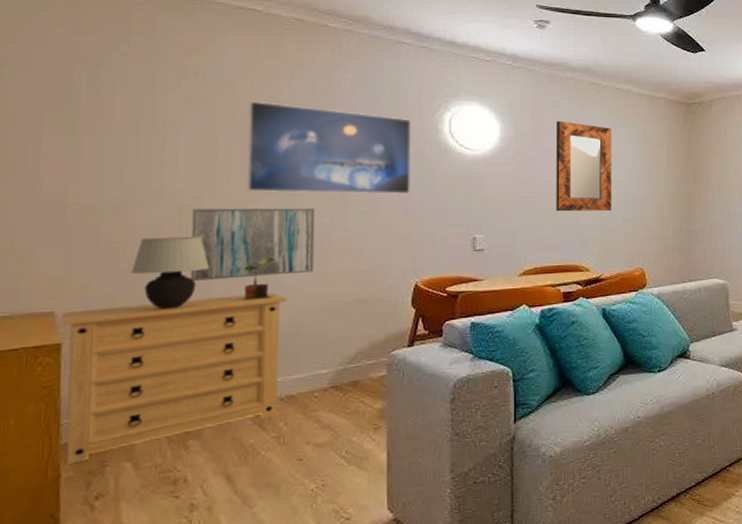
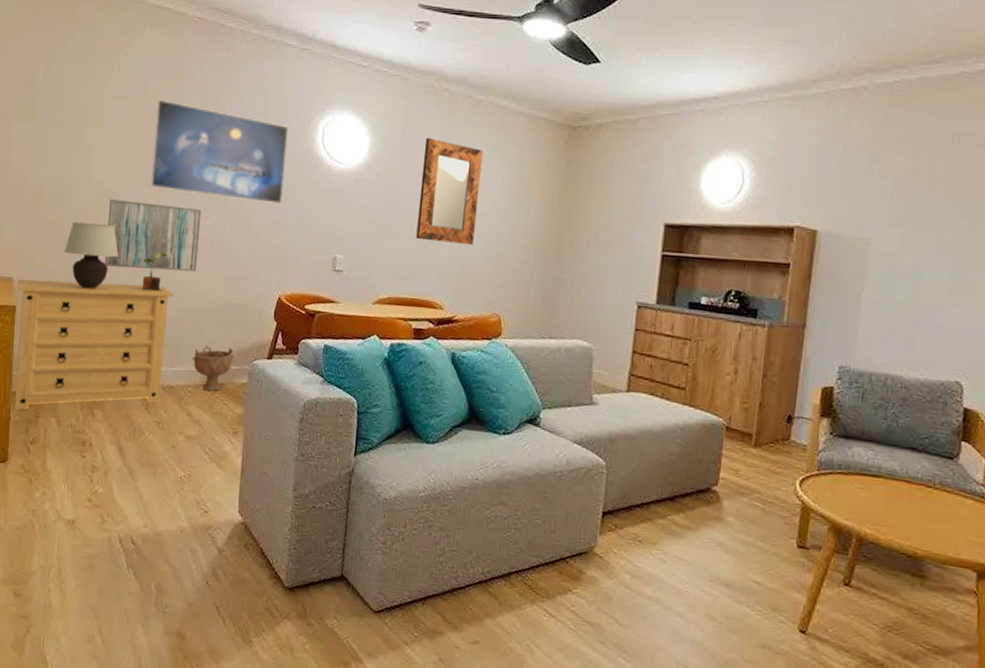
decorative bowl: none [316,342,368,393] -> present [192,345,234,391]

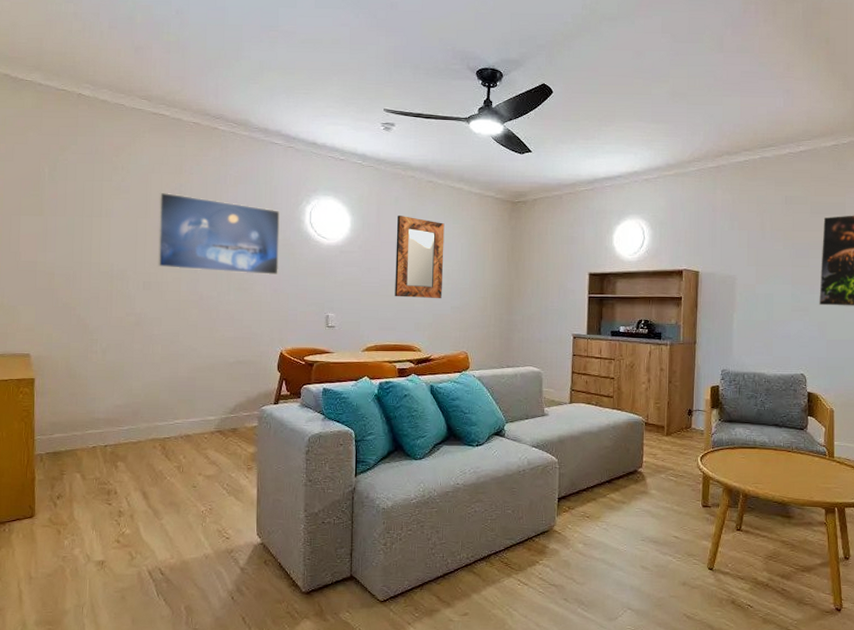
dresser: present [14,279,174,411] -> none [35,350,186,470]
table lamp: present [64,221,118,289] -> none [79,300,131,358]
wall art: present [104,199,202,272] -> none [118,279,207,338]
potted plant: present [140,251,167,291] -> none [154,321,177,356]
decorative bowl: present [192,345,234,391] -> none [206,397,244,436]

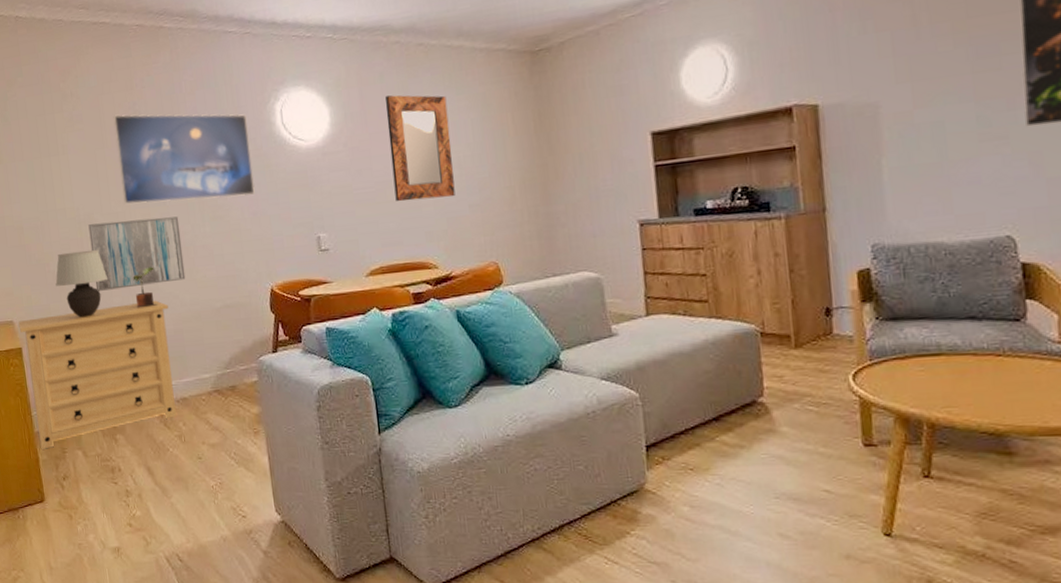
dresser: none [35,350,186,470] -> present [18,300,176,449]
table lamp: none [79,300,131,358] -> present [55,250,107,318]
wall art: none [118,279,207,338] -> present [88,216,186,291]
potted plant: none [154,321,177,356] -> present [133,266,157,309]

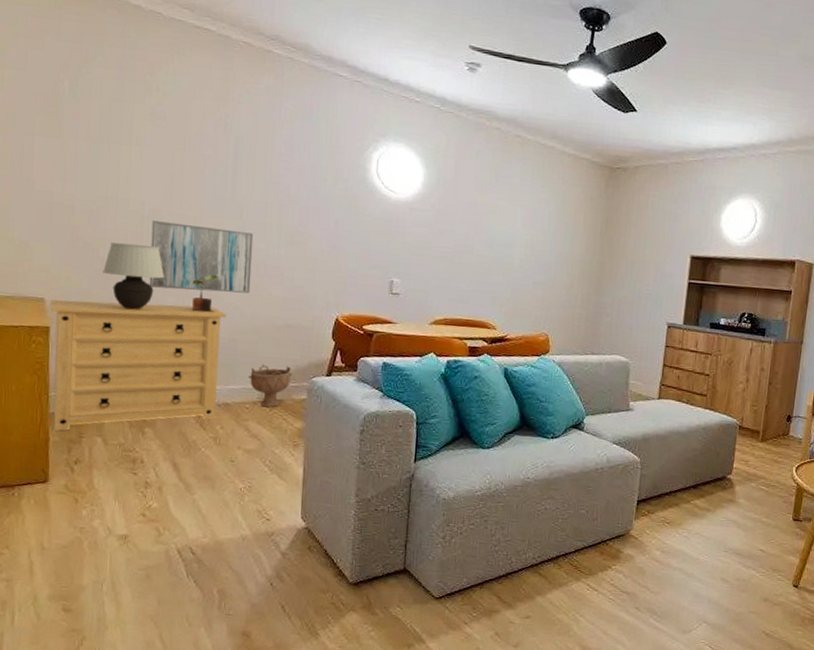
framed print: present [113,113,255,204] -> none [197,121,342,230]
decorative bowl: none [199,348,240,396] -> present [249,364,292,407]
home mirror: present [385,95,455,202] -> none [470,172,532,272]

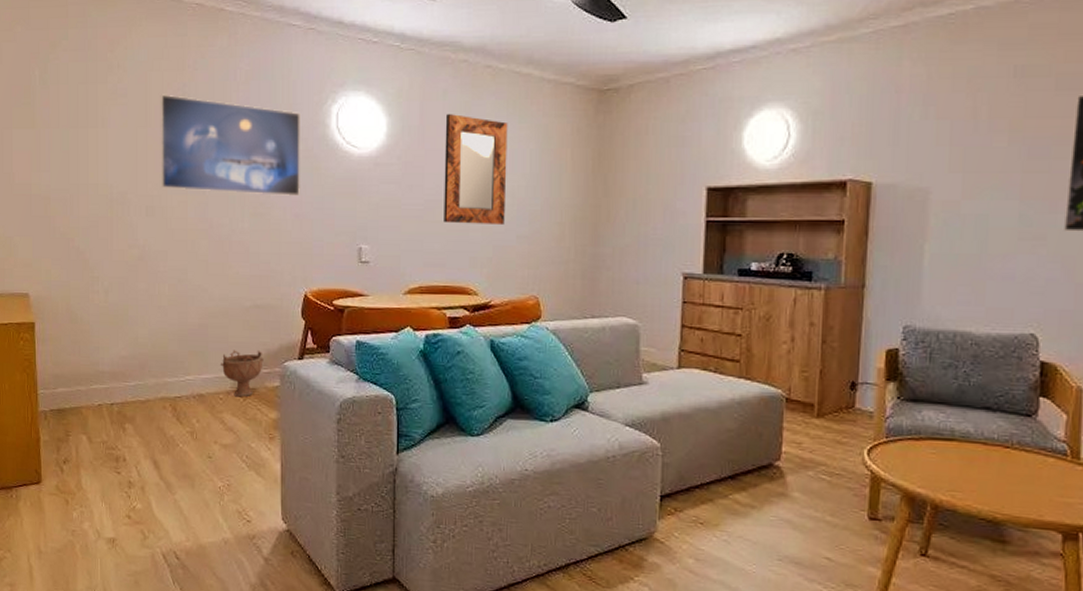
dresser: present [50,299,226,431] -> none [34,291,195,430]
table lamp: present [103,242,164,310] -> none [78,230,134,300]
wall art: present [149,221,254,294] -> none [121,204,217,275]
potted plant: present [190,273,218,312] -> none [160,255,185,297]
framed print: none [197,121,342,230] -> present [160,94,302,196]
home mirror: none [470,172,532,272] -> present [444,114,508,226]

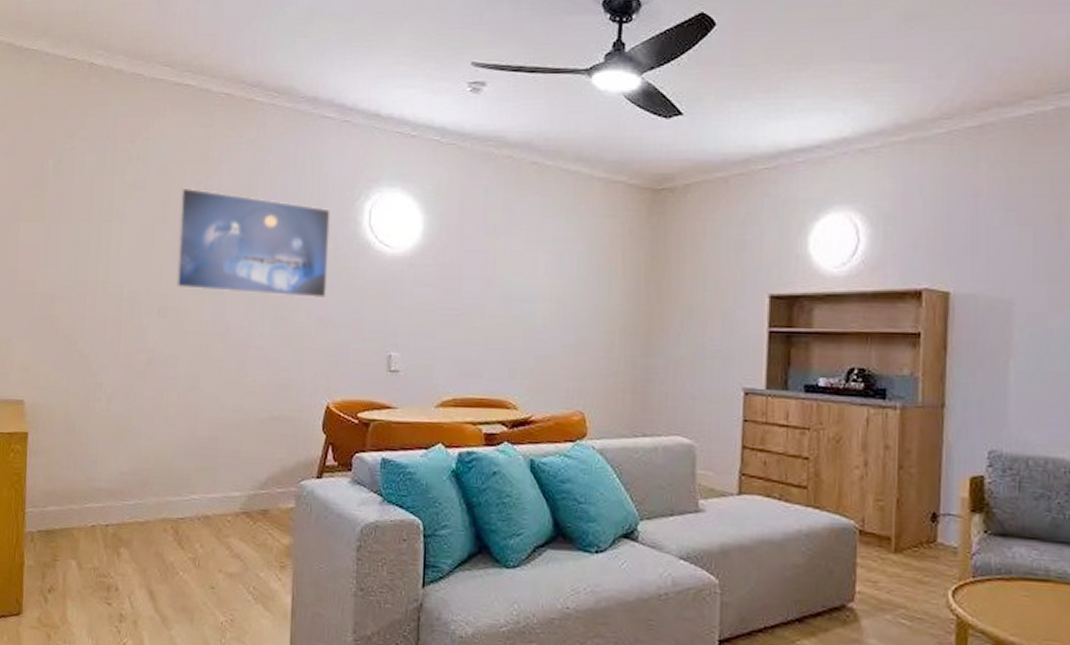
decorative bowl: present [221,349,263,397] -> none [230,466,278,520]
home mirror: present [444,114,508,226] -> none [482,213,554,333]

